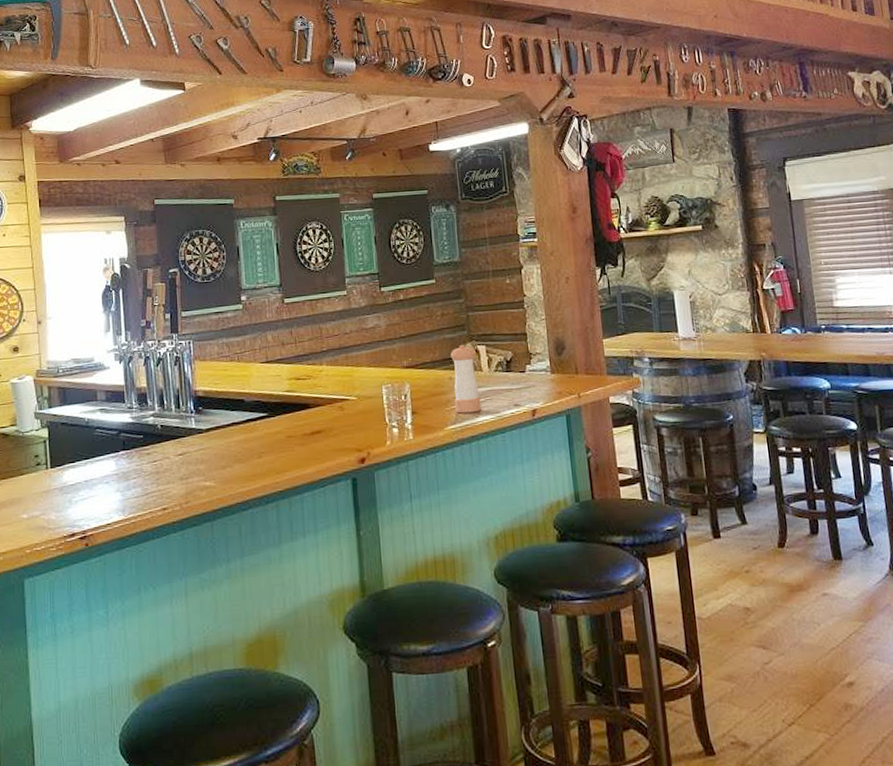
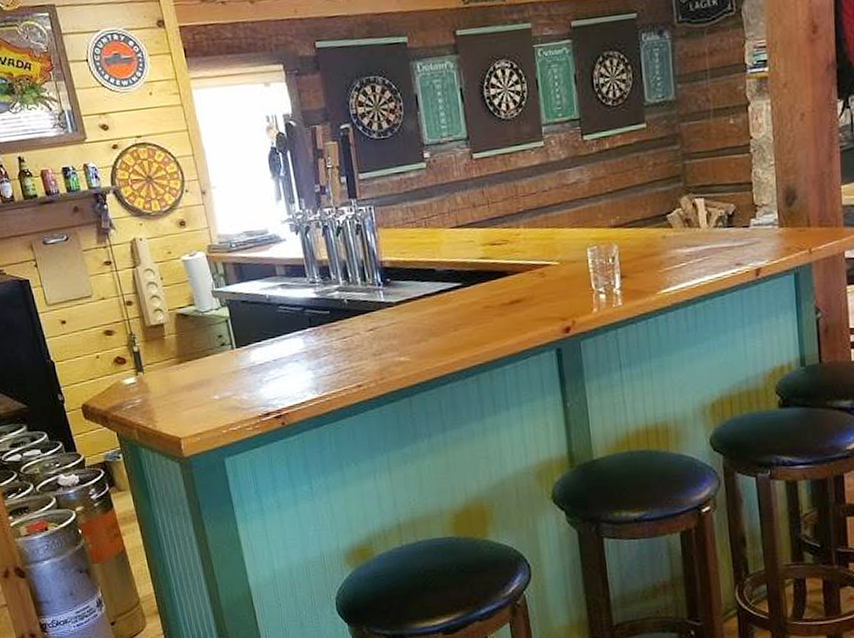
pepper shaker: present [451,345,482,414] -> none [664,199,699,276]

